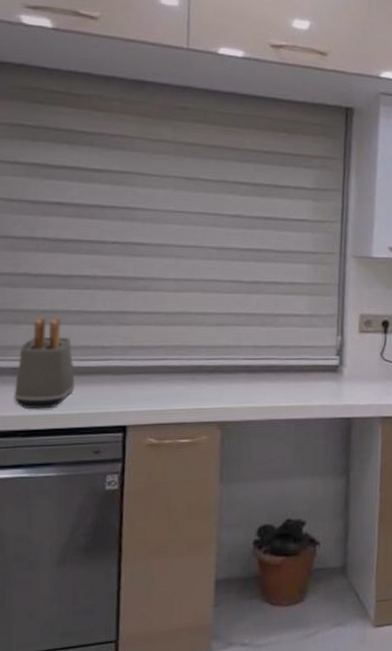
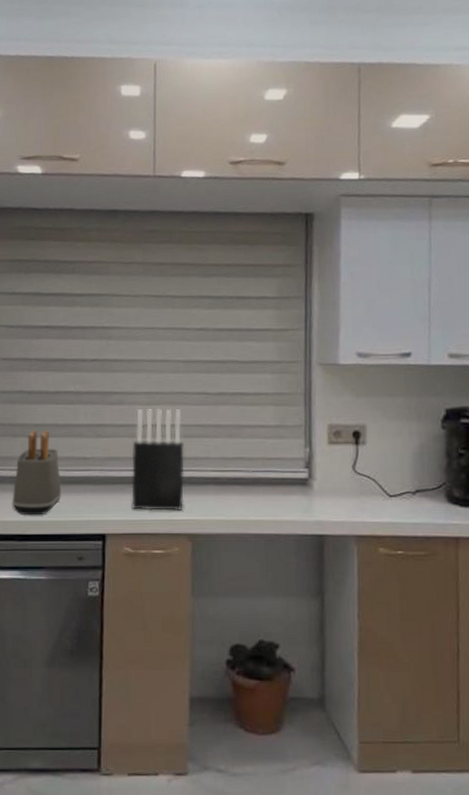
knife block: none [156,296,216,400] -> present [131,408,185,511]

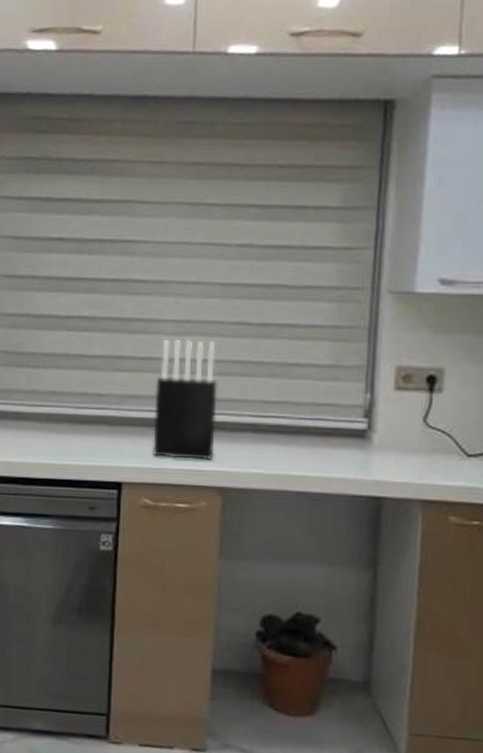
toaster: present [12,430,62,516] -> none [16,361,72,458]

